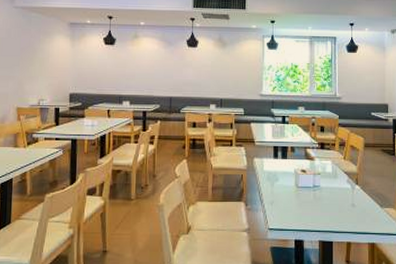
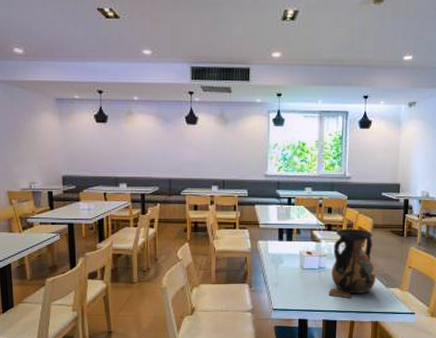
vase: none [324,147,370,218] -> present [328,228,376,298]

